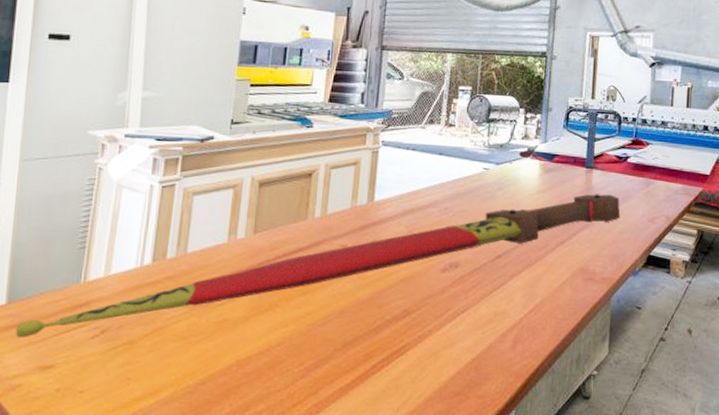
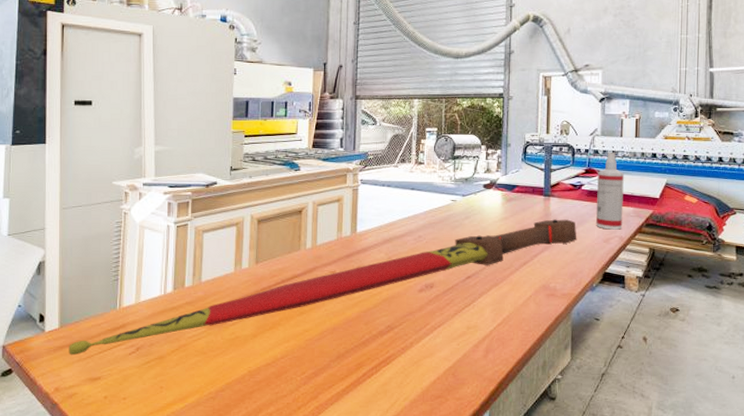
spray bottle: none [642,122,673,208] -> present [596,152,624,230]

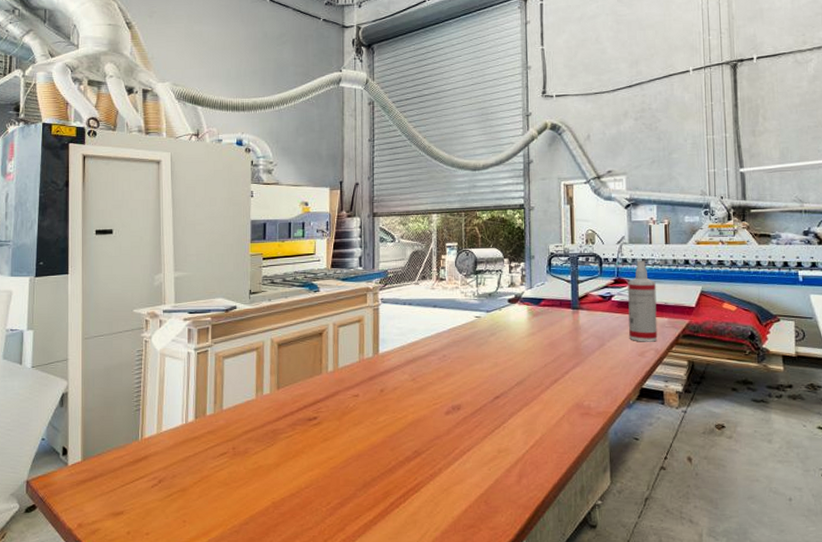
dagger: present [69,219,577,356] -> none [91,333,610,490]

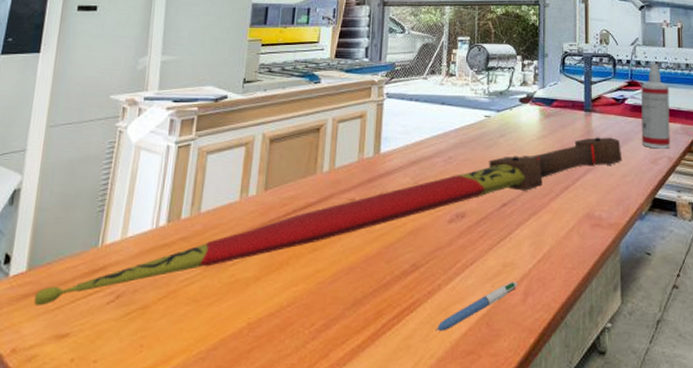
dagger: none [91,333,610,490] -> present [34,137,622,306]
pen: none [438,465,512,509] -> present [435,282,517,332]

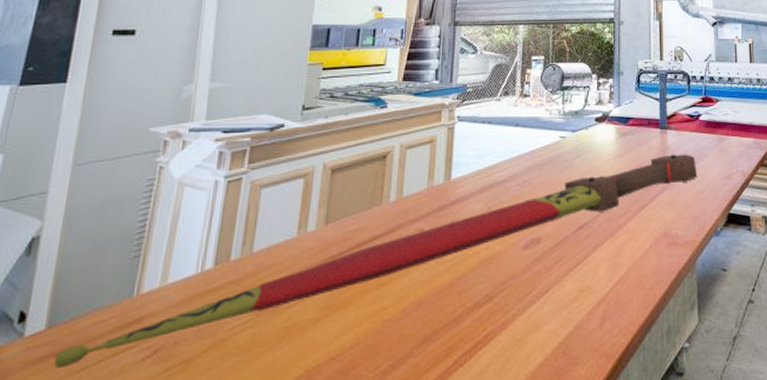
pen: present [435,282,517,332] -> none [510,306,594,365]
spray bottle: present [641,63,671,149] -> none [715,78,744,164]

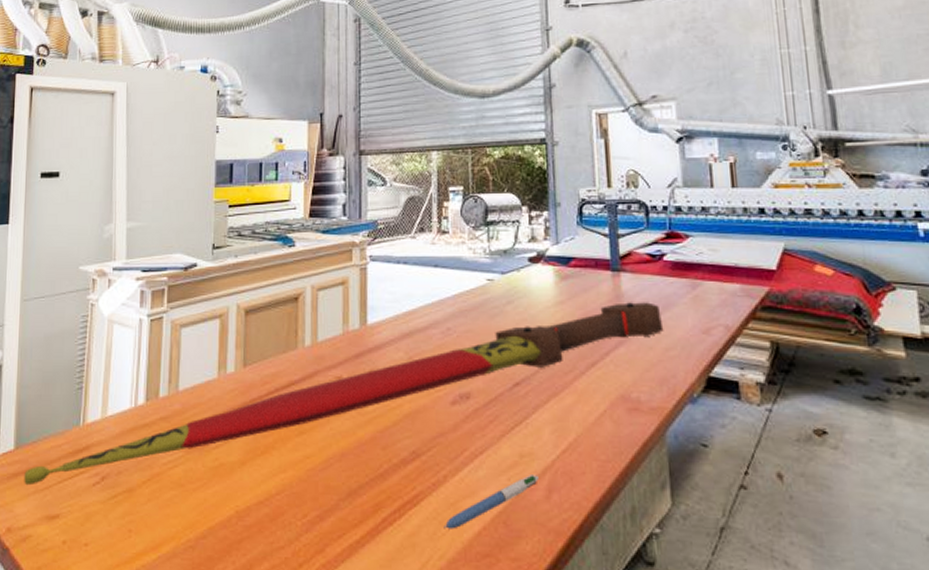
pen: none [510,306,594,365] -> present [444,475,539,529]

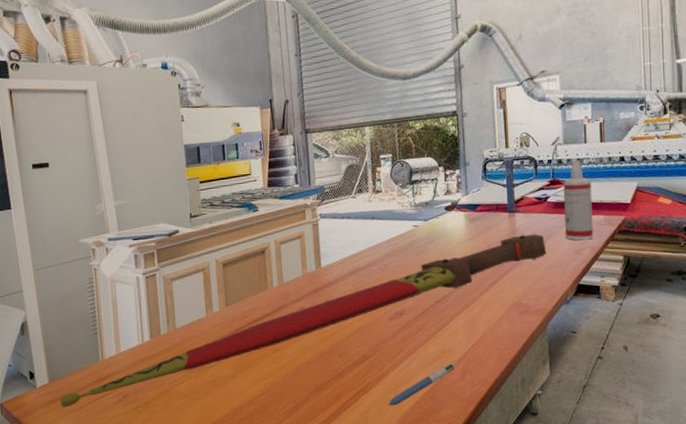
spray bottle: none [683,208,728,316] -> present [563,159,594,241]

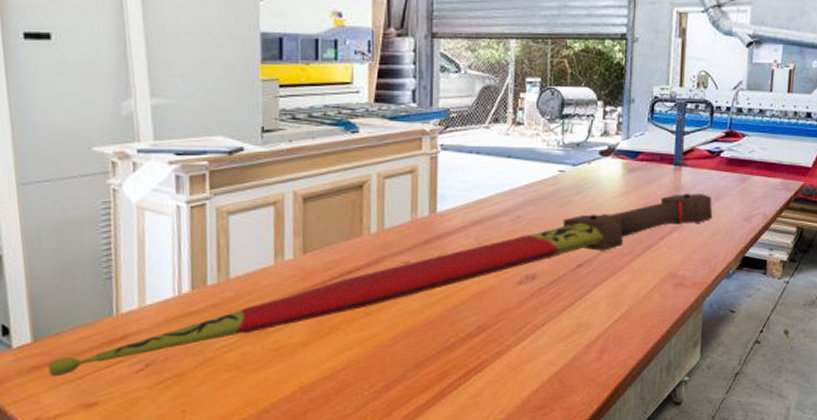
pen: present [388,363,456,406] -> none [505,341,592,389]
spray bottle: present [563,159,594,241] -> none [736,110,772,206]

